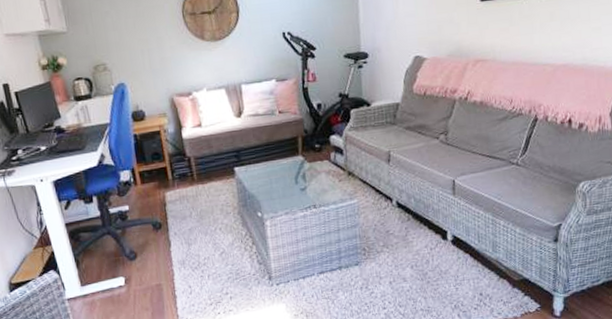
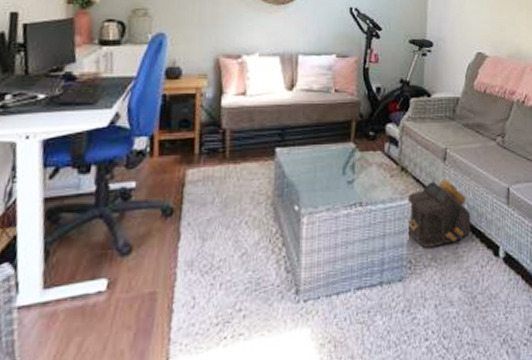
backpack: none [356,178,419,238] -> present [406,179,471,249]

